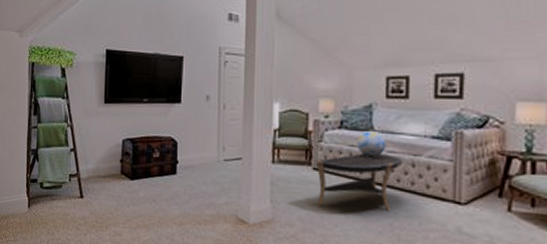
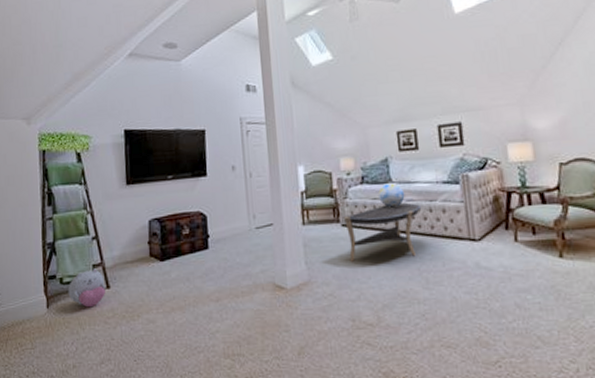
plush toy: none [46,178,80,213] -> present [68,268,106,308]

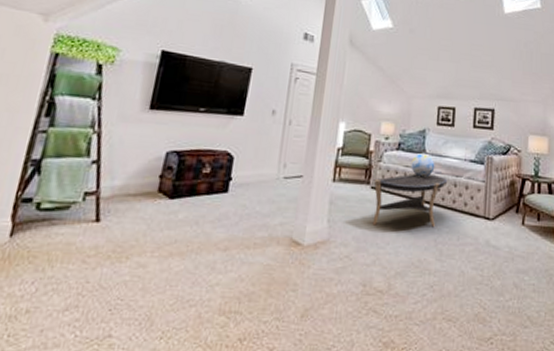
plush toy: present [68,268,106,308] -> none [43,197,96,242]

